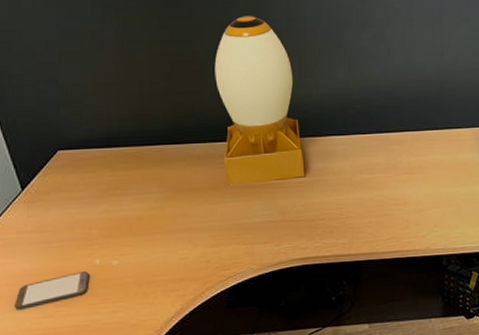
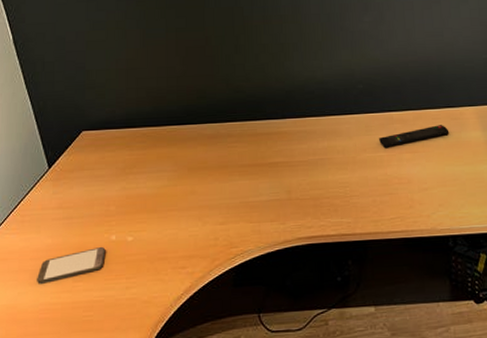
desk lamp: present [214,16,305,186] -> none [225,4,310,165]
remote control: none [376,146,447,169] -> present [379,125,450,147]

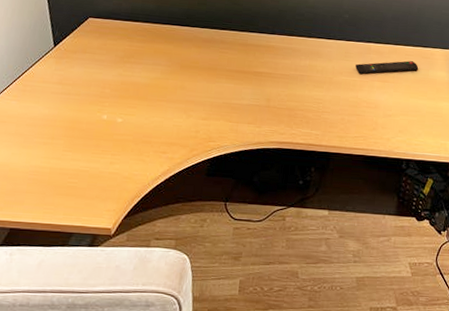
smartphone: present [36,246,106,284] -> none [29,123,97,149]

